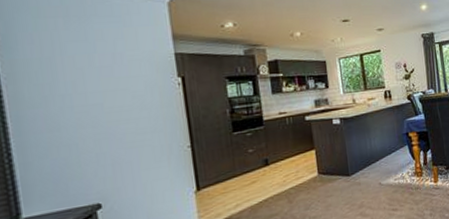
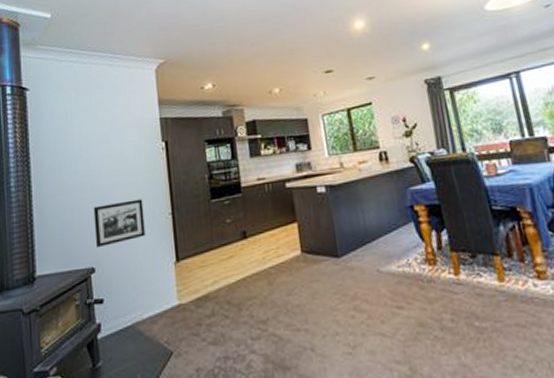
picture frame: none [96,133,162,185] -> present [93,199,145,249]

